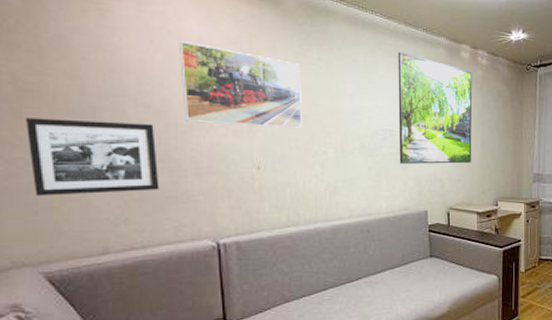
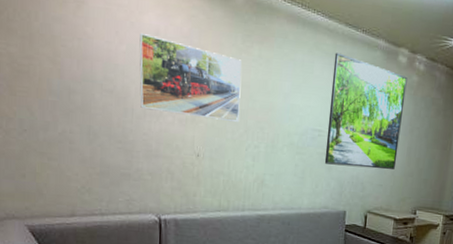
picture frame: present [25,118,160,196] -> none [18,95,117,167]

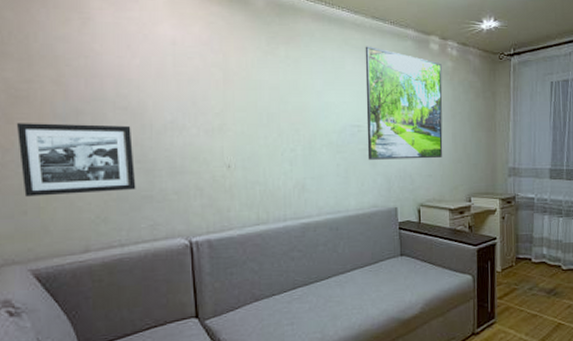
picture frame: none [18,95,117,167] -> present [16,123,136,197]
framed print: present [139,33,242,123] -> none [154,45,271,127]

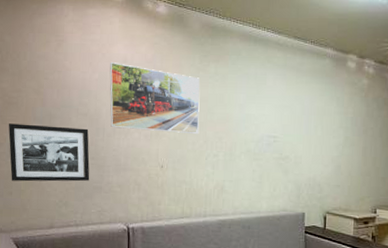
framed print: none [154,45,271,127] -> present [109,62,200,135]
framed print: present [365,46,443,160] -> none [281,64,358,170]

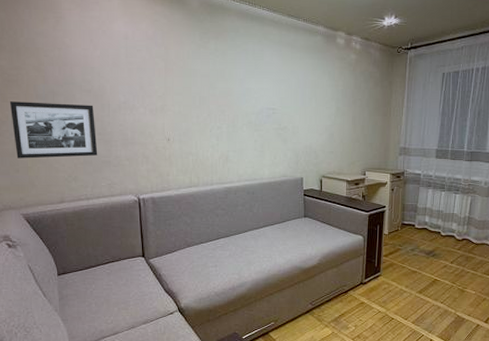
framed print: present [109,62,200,135] -> none [111,39,202,108]

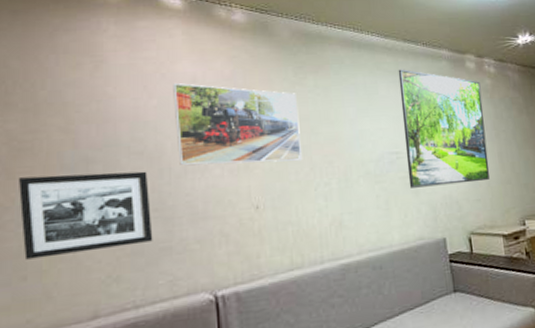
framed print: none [111,39,202,108] -> present [173,83,302,166]
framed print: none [280,40,346,138] -> present [398,69,490,188]

